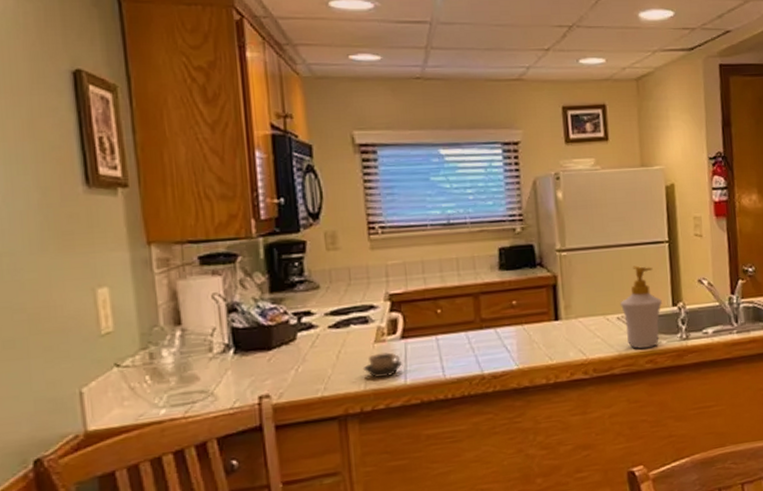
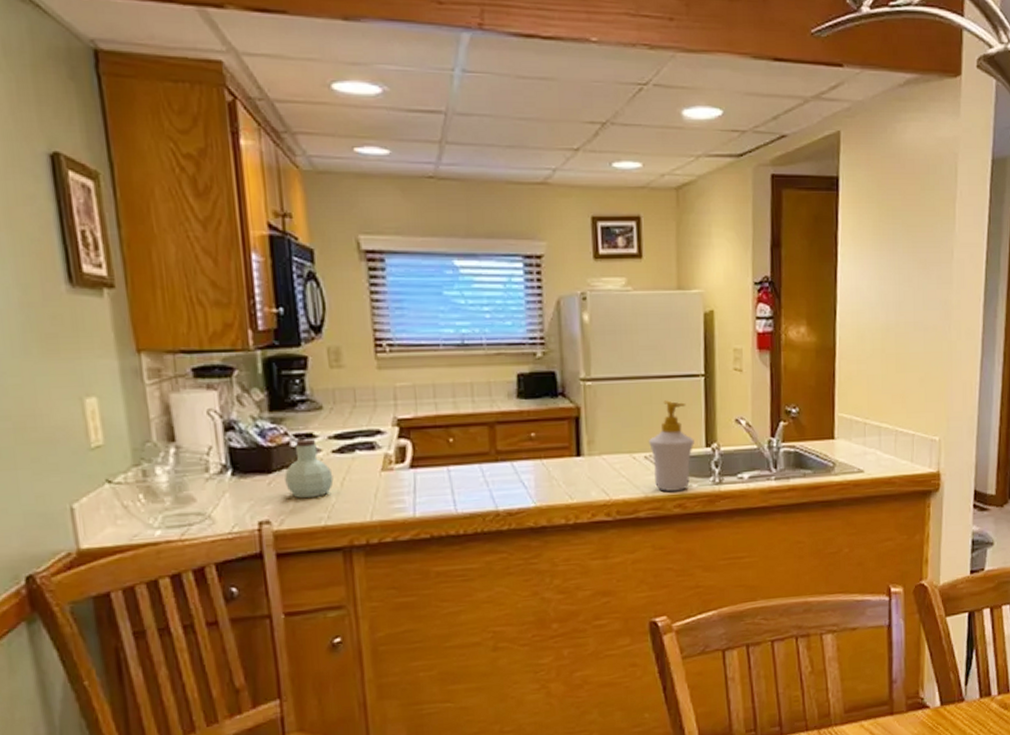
jar: none [284,316,330,372] -> present [285,439,334,498]
cup: present [363,352,403,379] -> none [369,482,412,510]

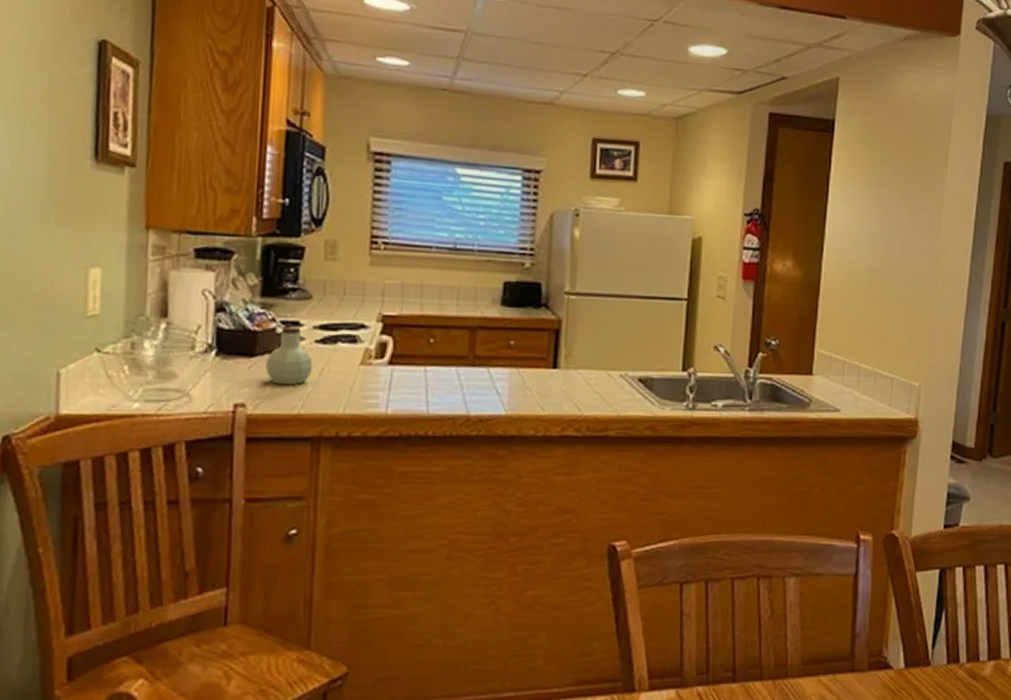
soap bottle: present [648,400,694,491] -> none [625,321,671,412]

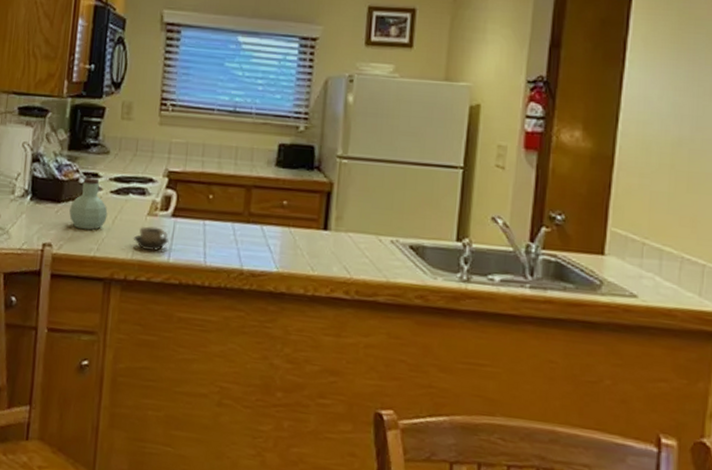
cup: none [344,376,387,404] -> present [133,226,169,252]

